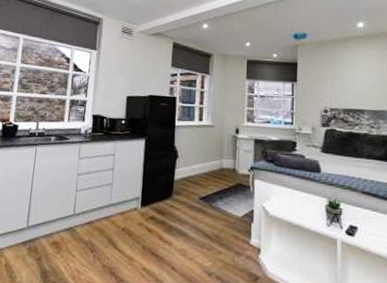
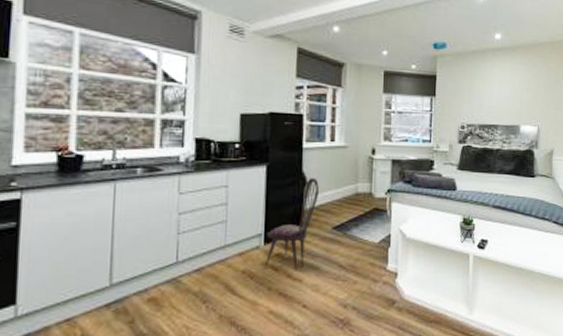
dining chair: none [140,151,188,235] -> present [264,177,319,271]

